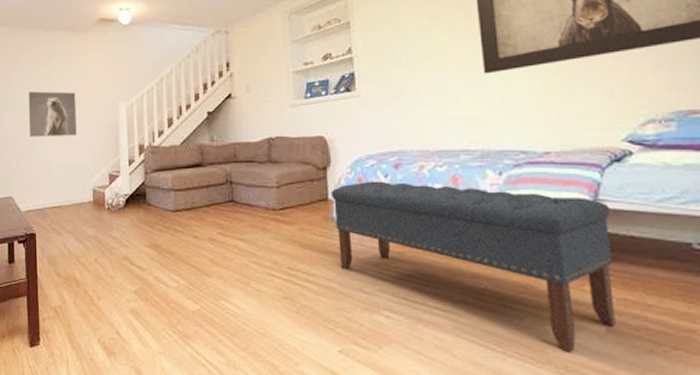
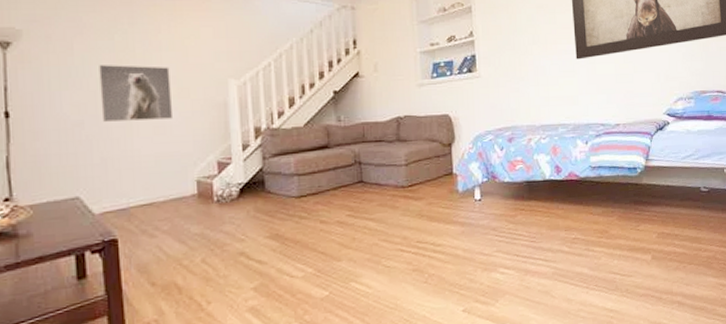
bench: present [330,181,616,352] -> none [455,154,657,278]

